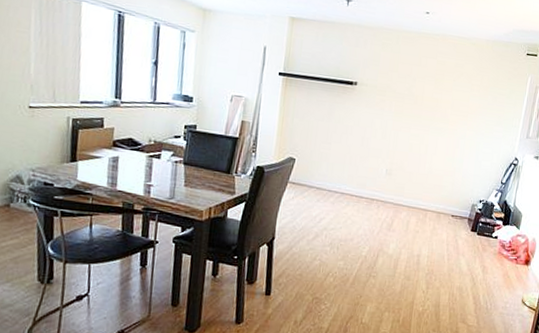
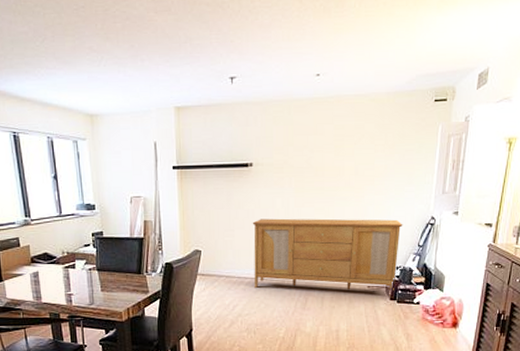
sideboard: none [343,136,490,229] -> present [252,218,403,298]

